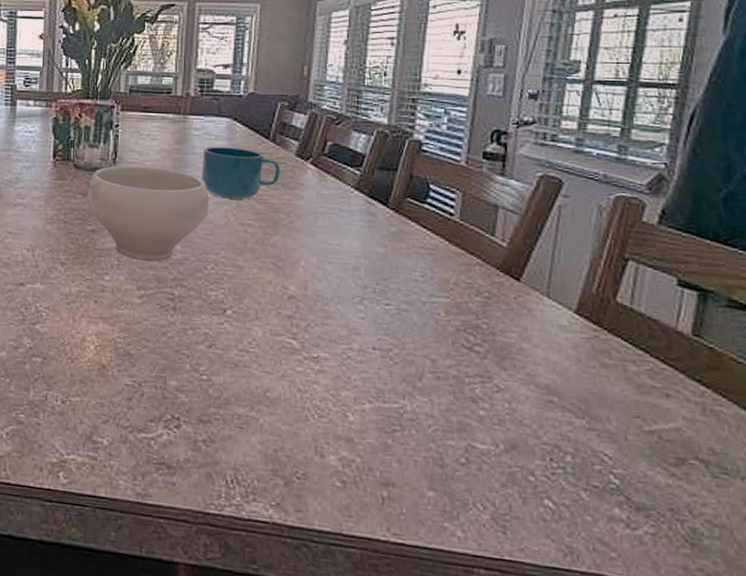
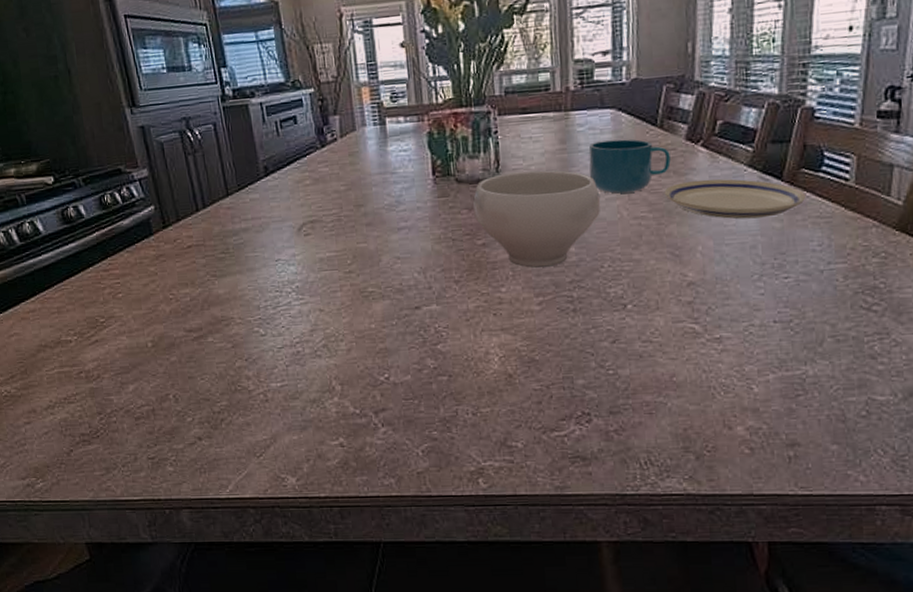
plate: none [271,195,410,242] -> present [664,179,805,219]

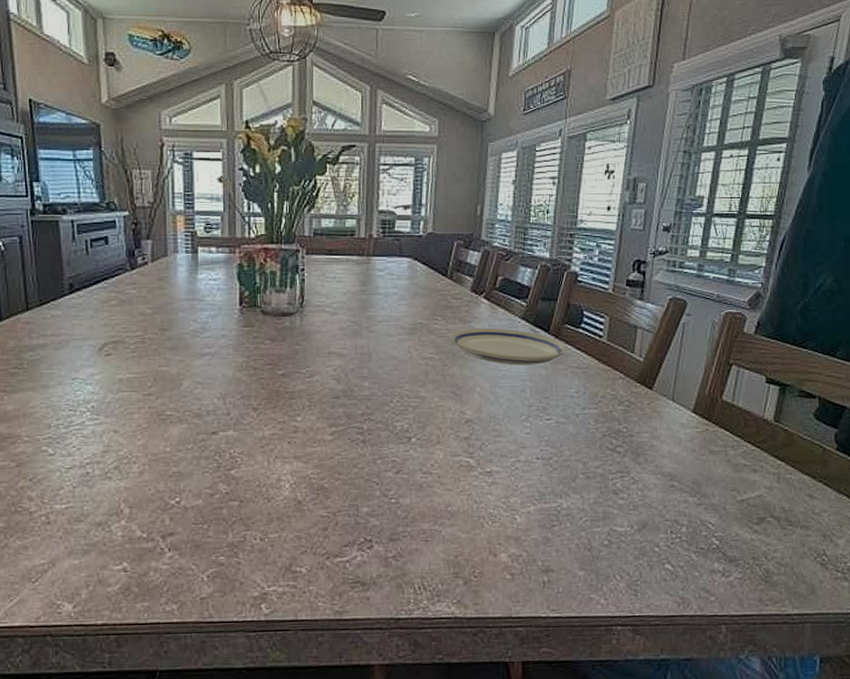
bowl: present [473,170,601,268] -> none [276,308,394,399]
cup: present [588,139,671,194] -> none [385,286,457,335]

